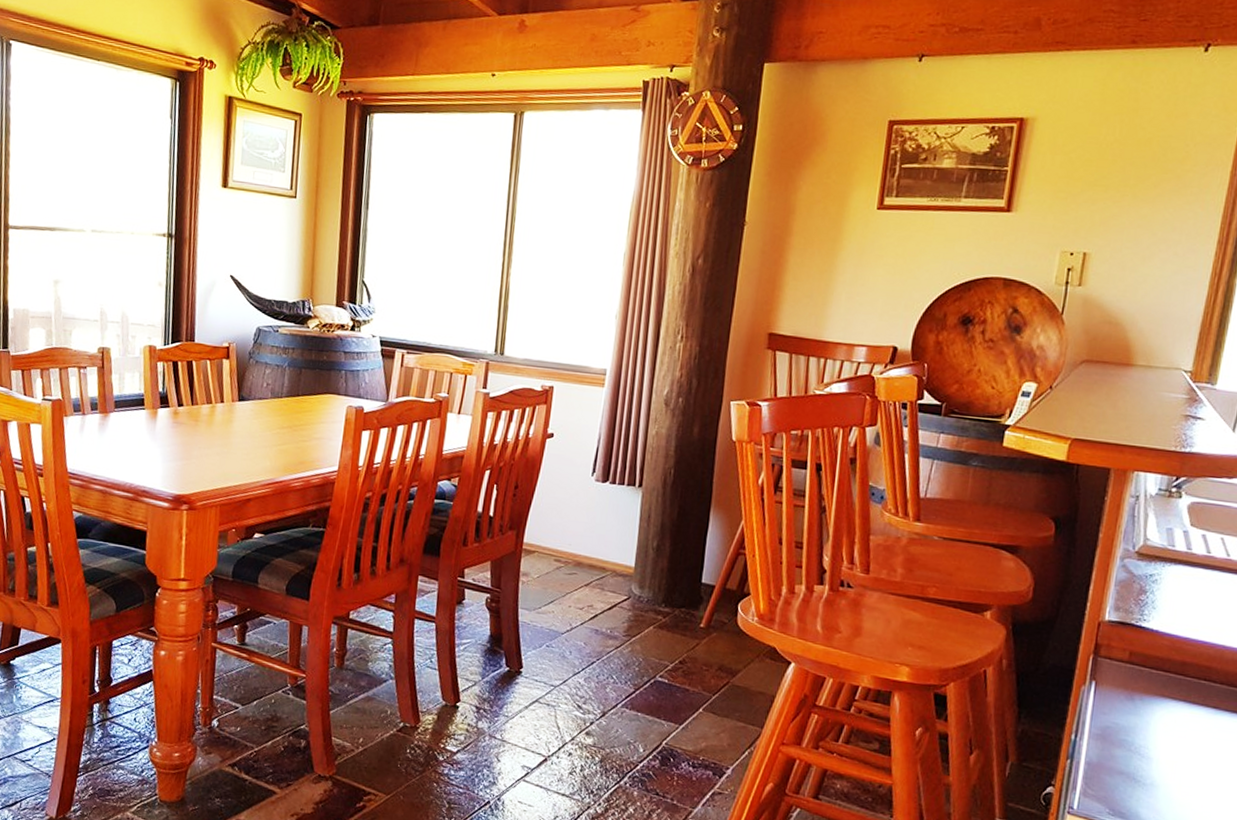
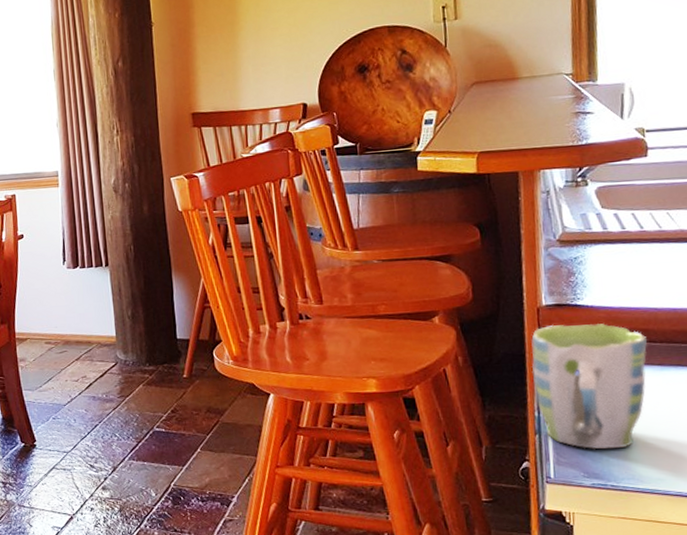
mug: none [1076,643,1208,790] -> present [531,323,648,450]

